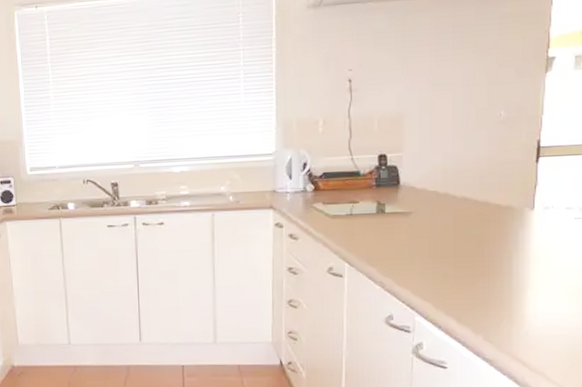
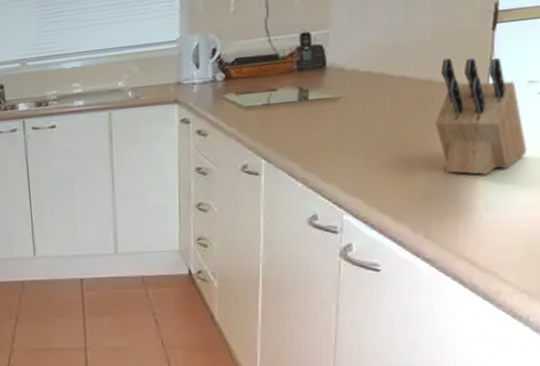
knife block: none [490,183,567,286] -> present [434,57,527,175]

